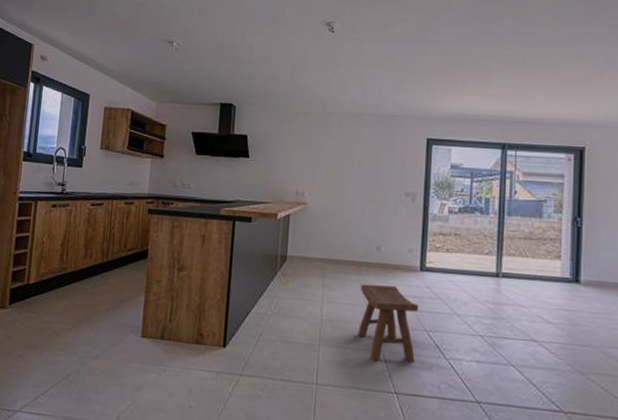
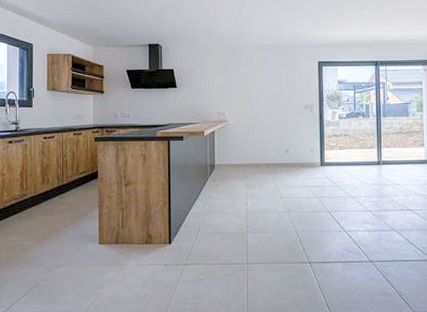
stool: present [358,284,419,364] -> none [276,179,322,240]

